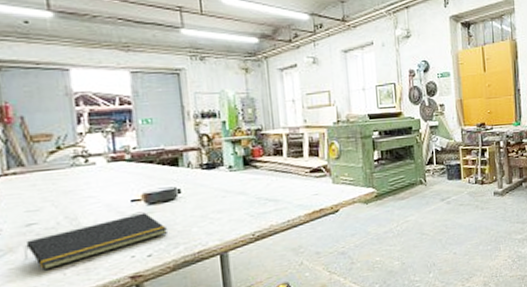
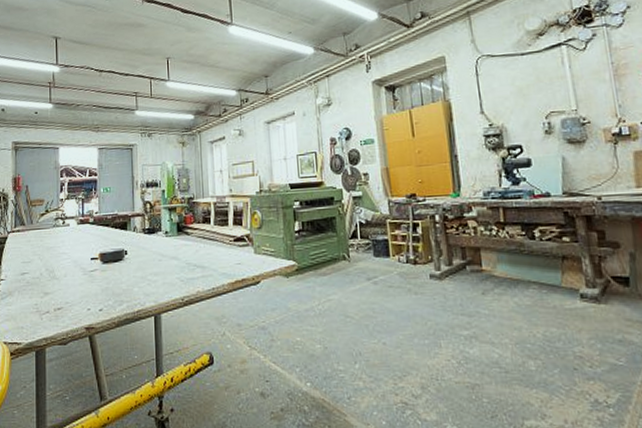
notepad: present [24,212,168,271] -> none [17,270,116,314]

